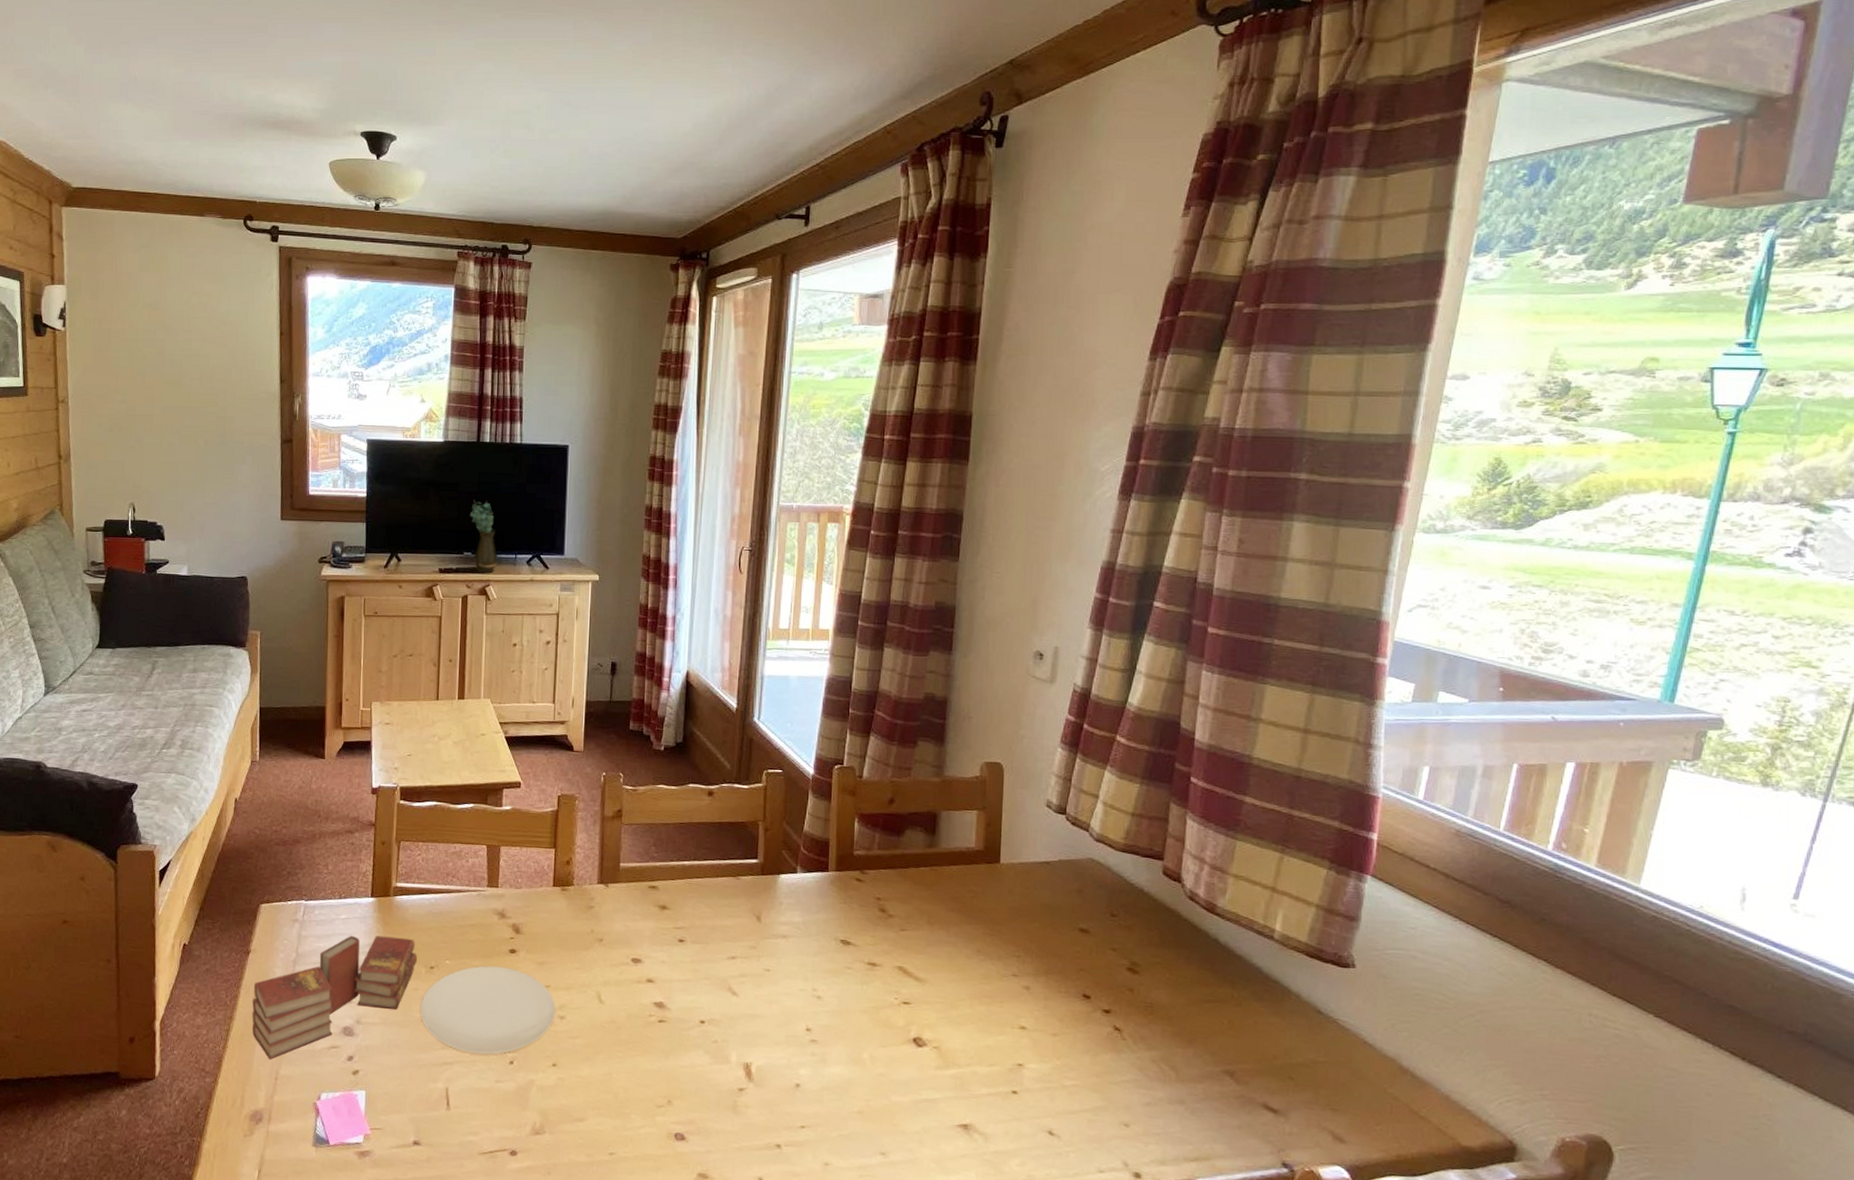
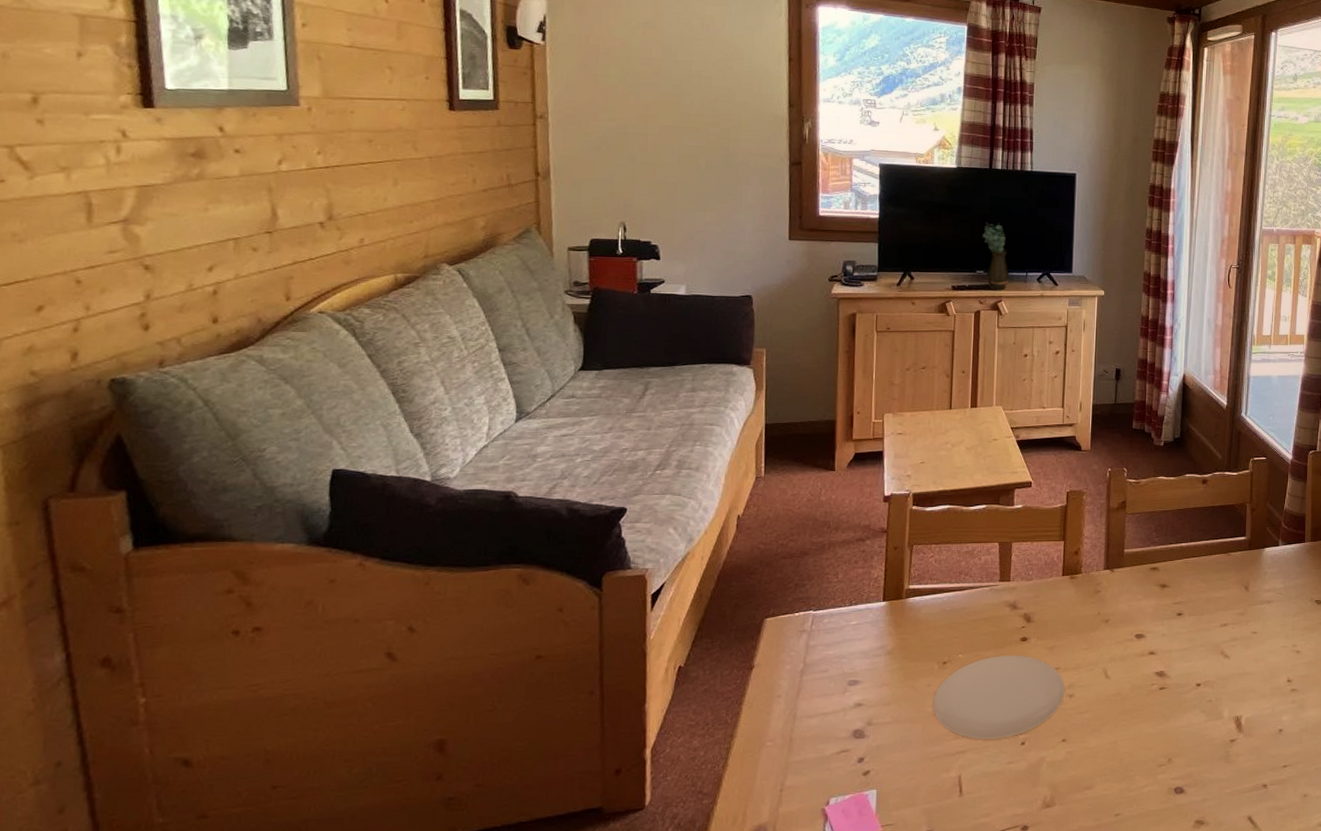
book: present [252,935,418,1060] -> none [755,637,931,772]

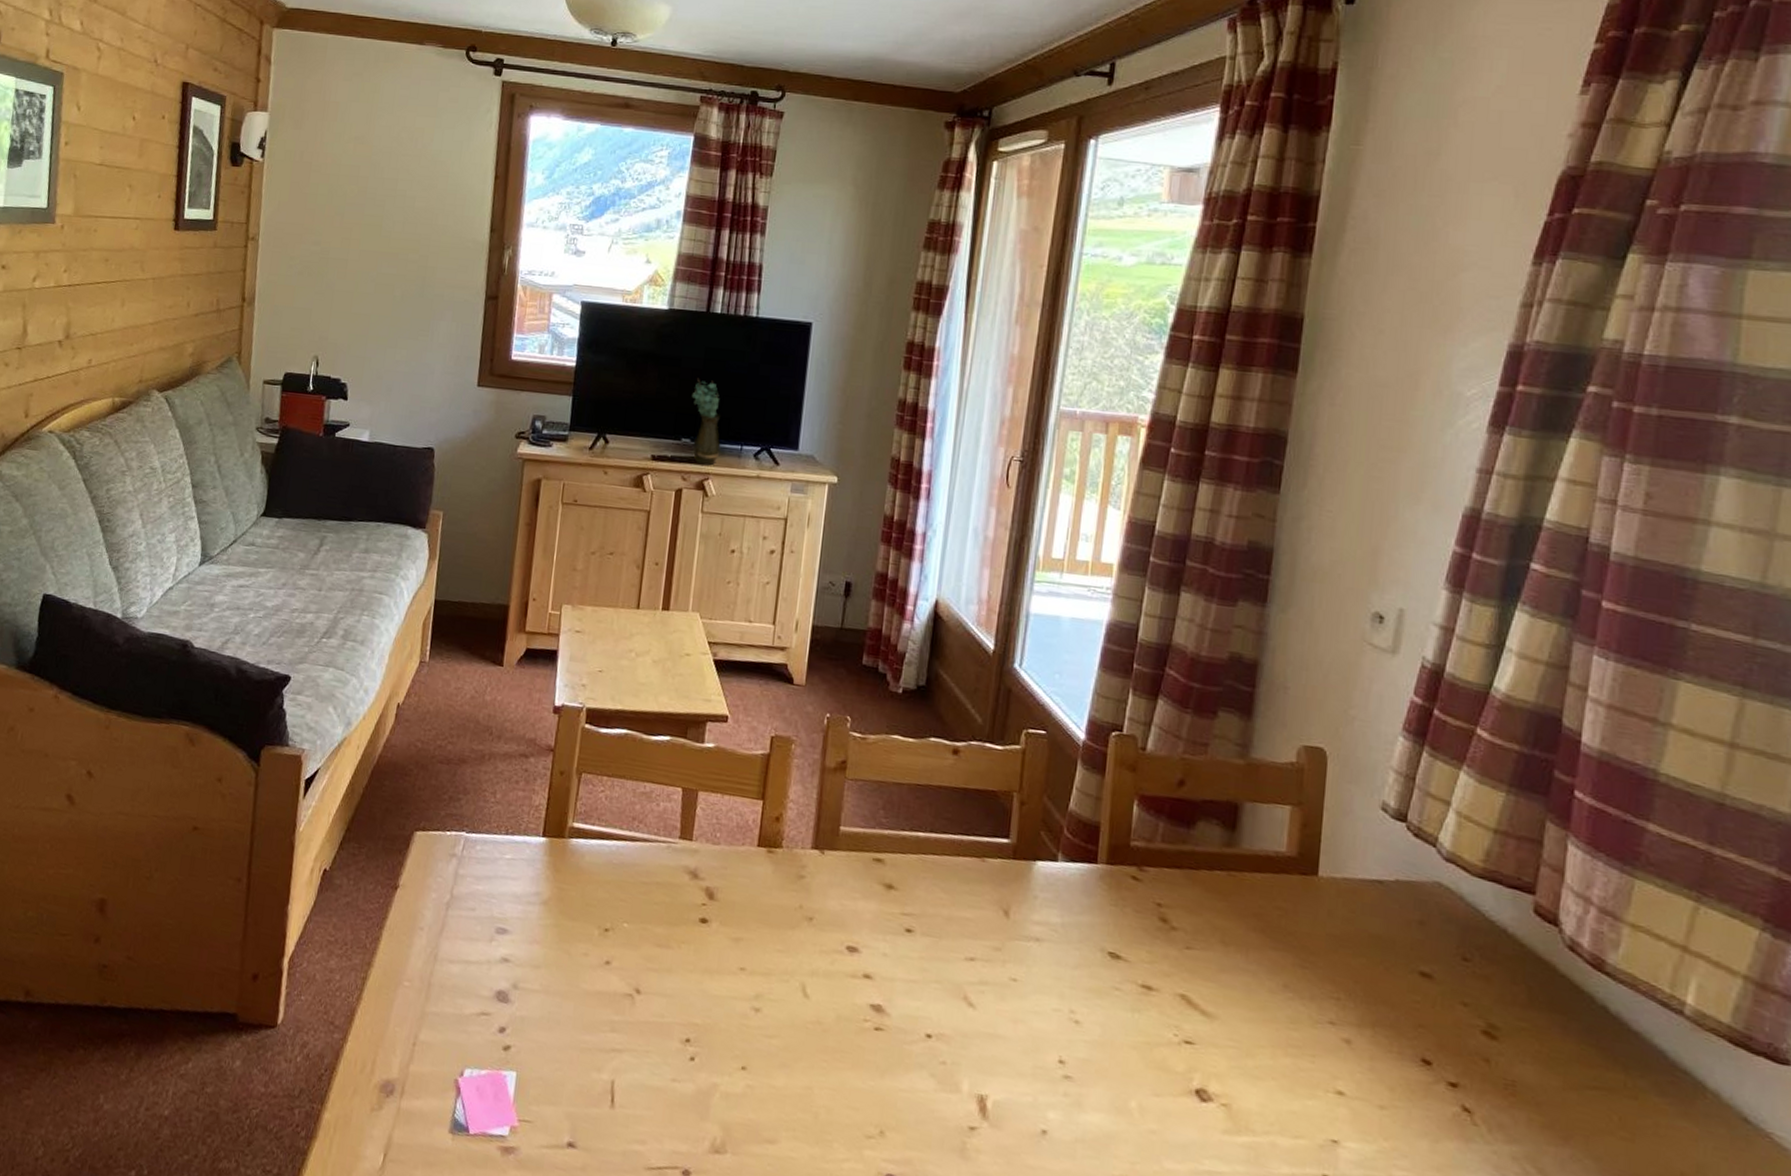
plate: present [933,655,1065,740] -> none [588,934,751,1047]

